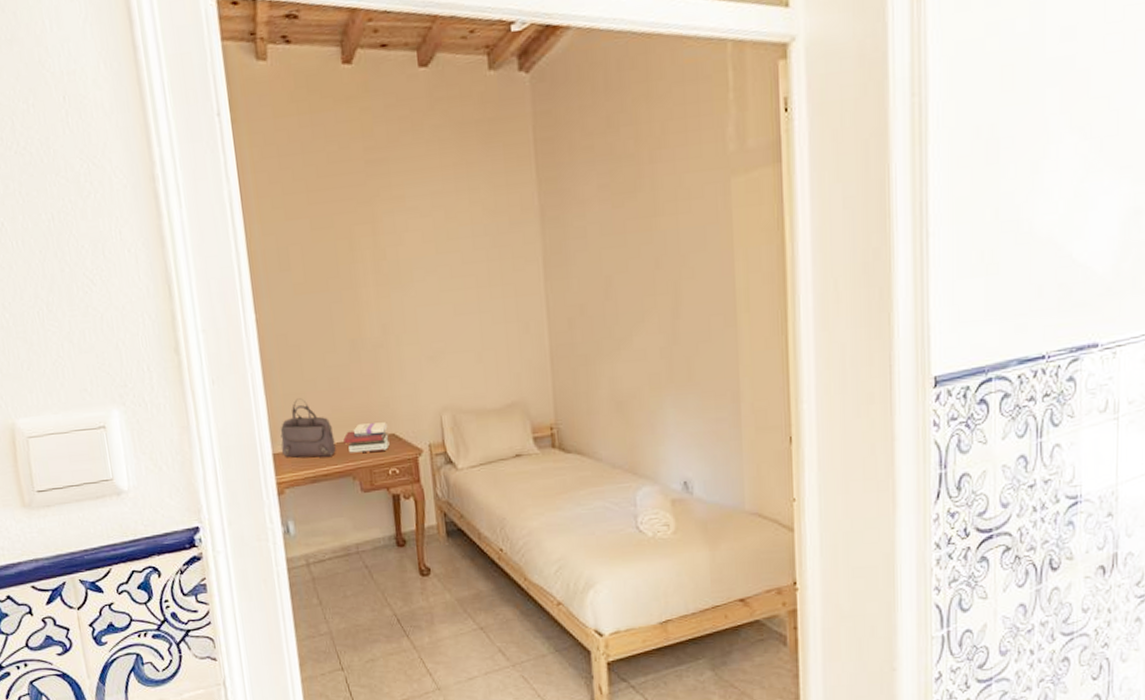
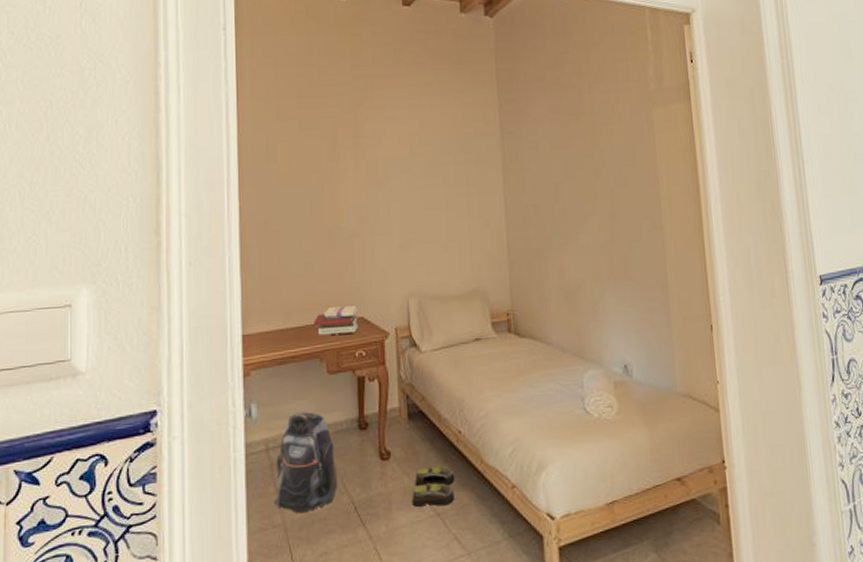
handbag: present [280,398,336,458] -> none [252,281,306,340]
backpack: none [317,529,380,624] -> present [273,411,338,514]
slippers: none [453,581,498,621] -> present [411,465,455,507]

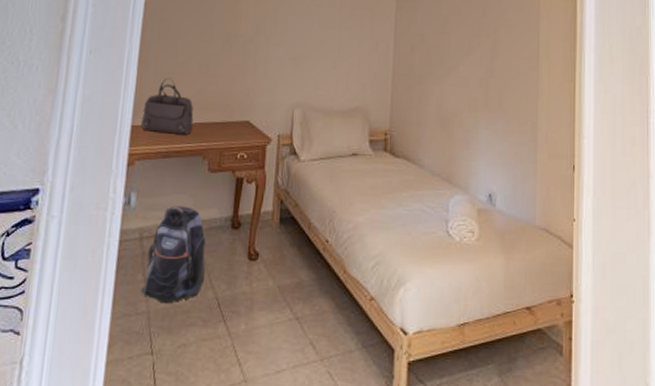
handbag: none [252,281,306,340] -> present [141,78,194,136]
books: present [314,306,359,335] -> none [201,108,245,137]
slippers: present [411,465,455,507] -> none [273,270,318,311]

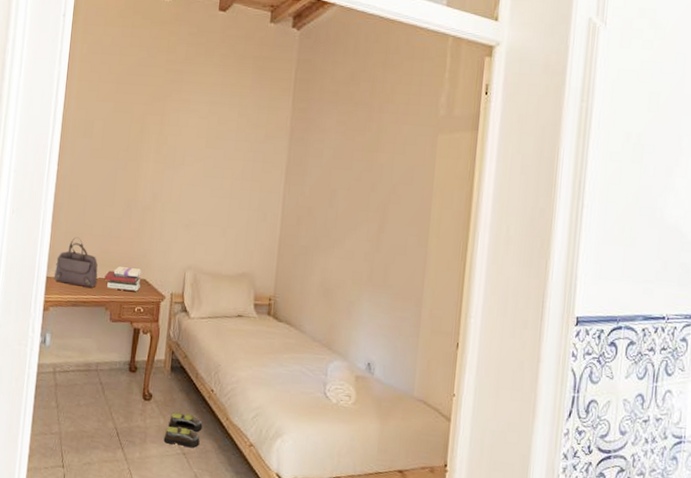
backpack: present [140,205,206,304] -> none [54,347,108,428]
books: none [201,108,245,137] -> present [104,266,142,292]
slippers: none [273,270,318,311] -> present [163,412,203,448]

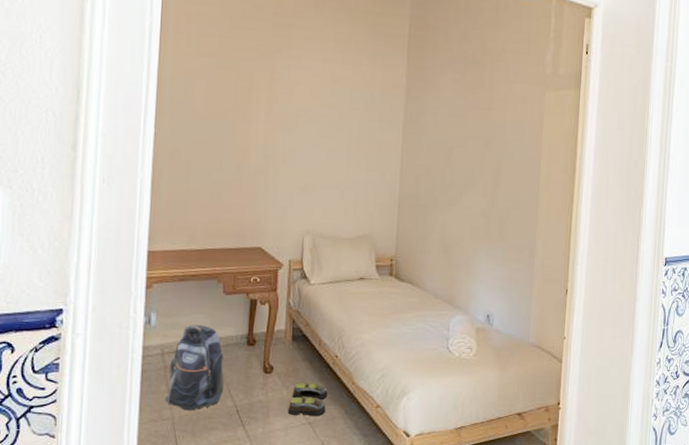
handbag: present [54,237,98,289] -> none [157,206,208,261]
backpack: none [54,347,108,428] -> present [164,324,225,411]
books: present [104,266,142,292] -> none [215,235,257,262]

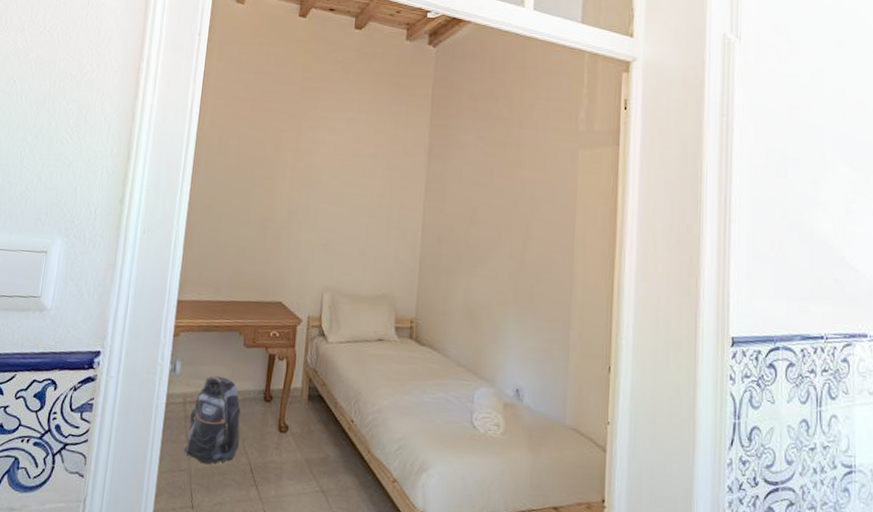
slippers: present [287,382,328,417] -> none [301,445,343,485]

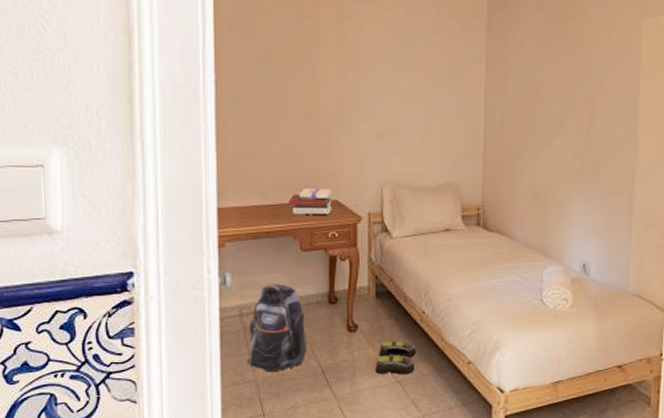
books: none [238,289,277,316] -> present [289,189,333,216]
slippers: none [301,445,343,485] -> present [375,339,416,375]

